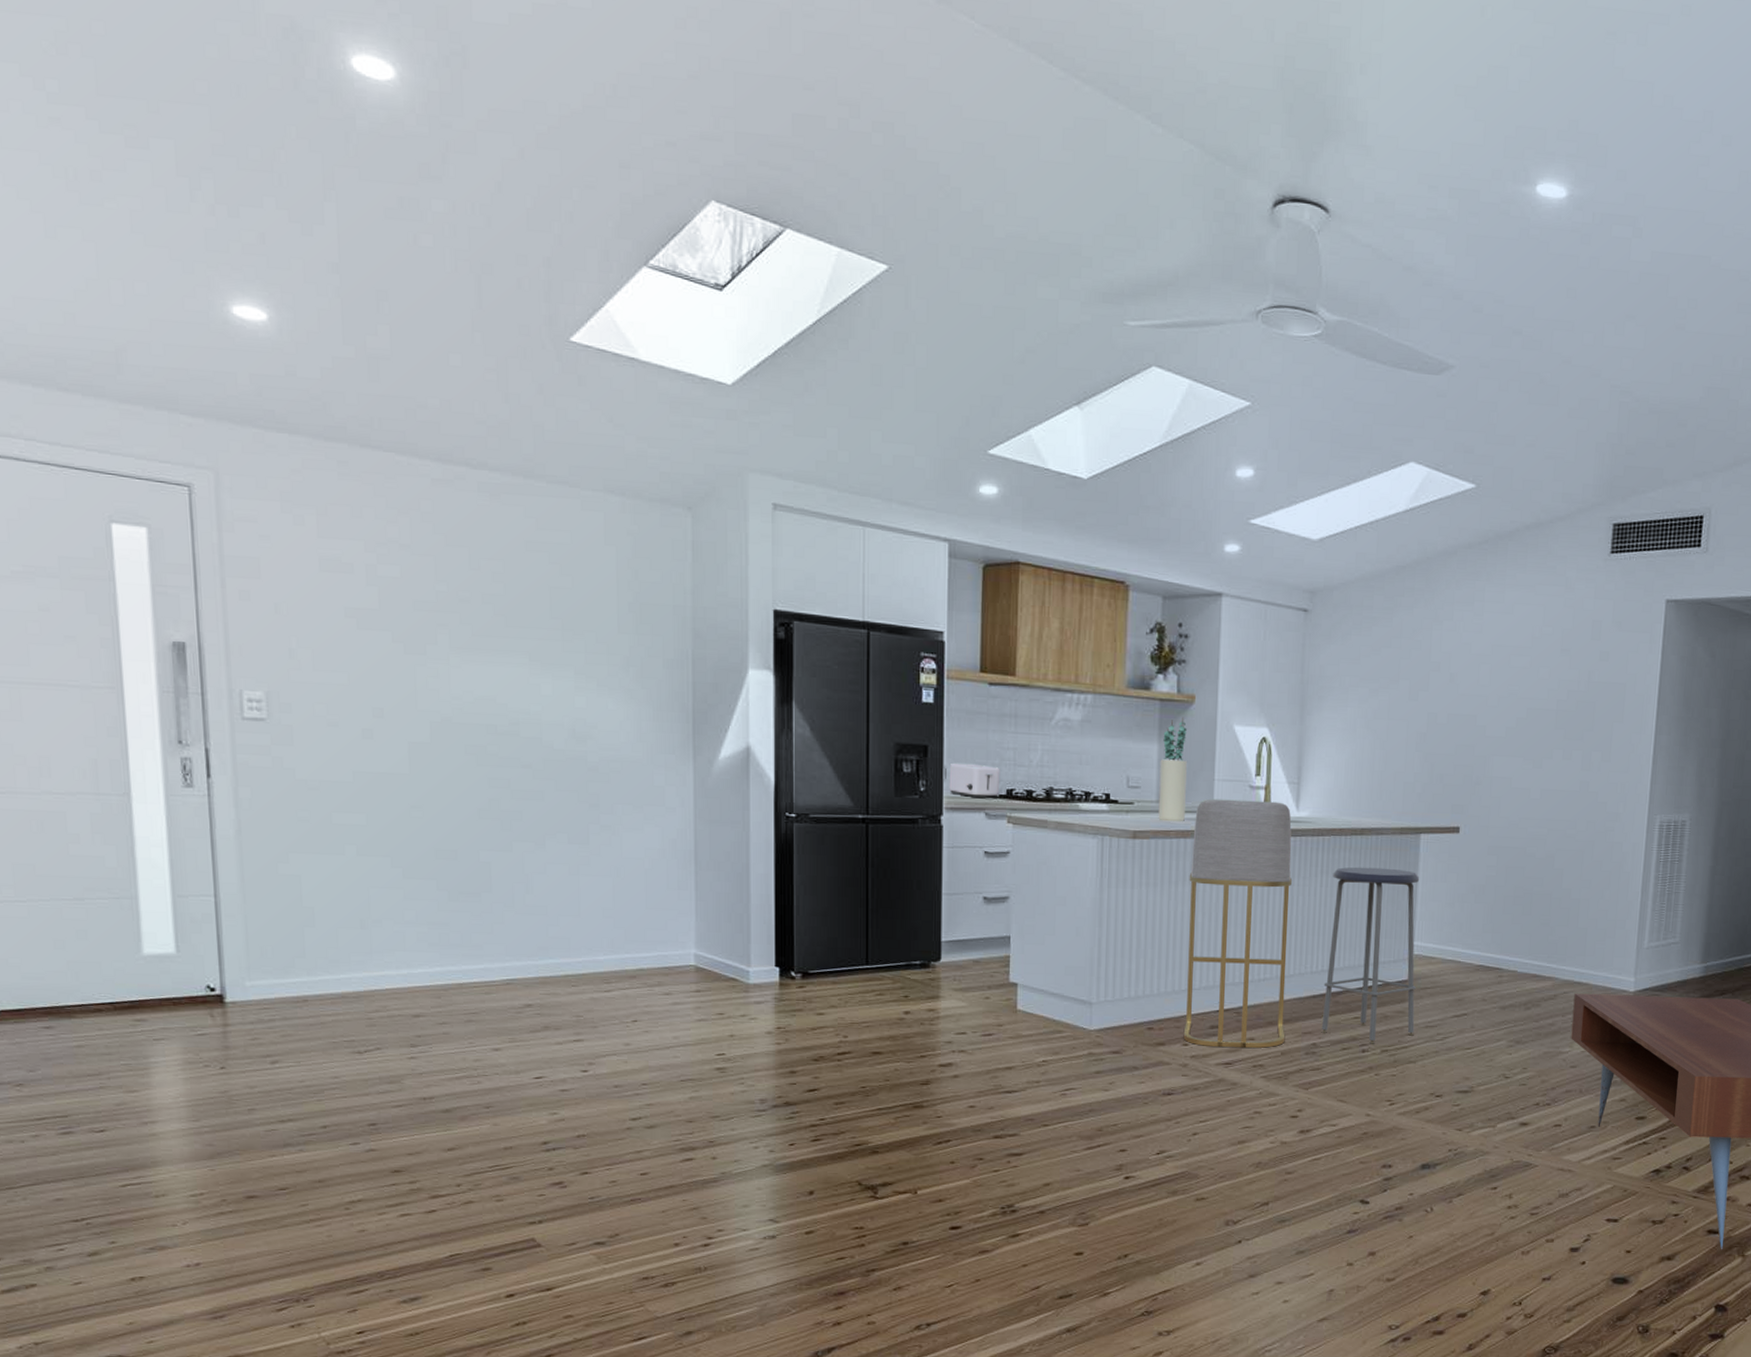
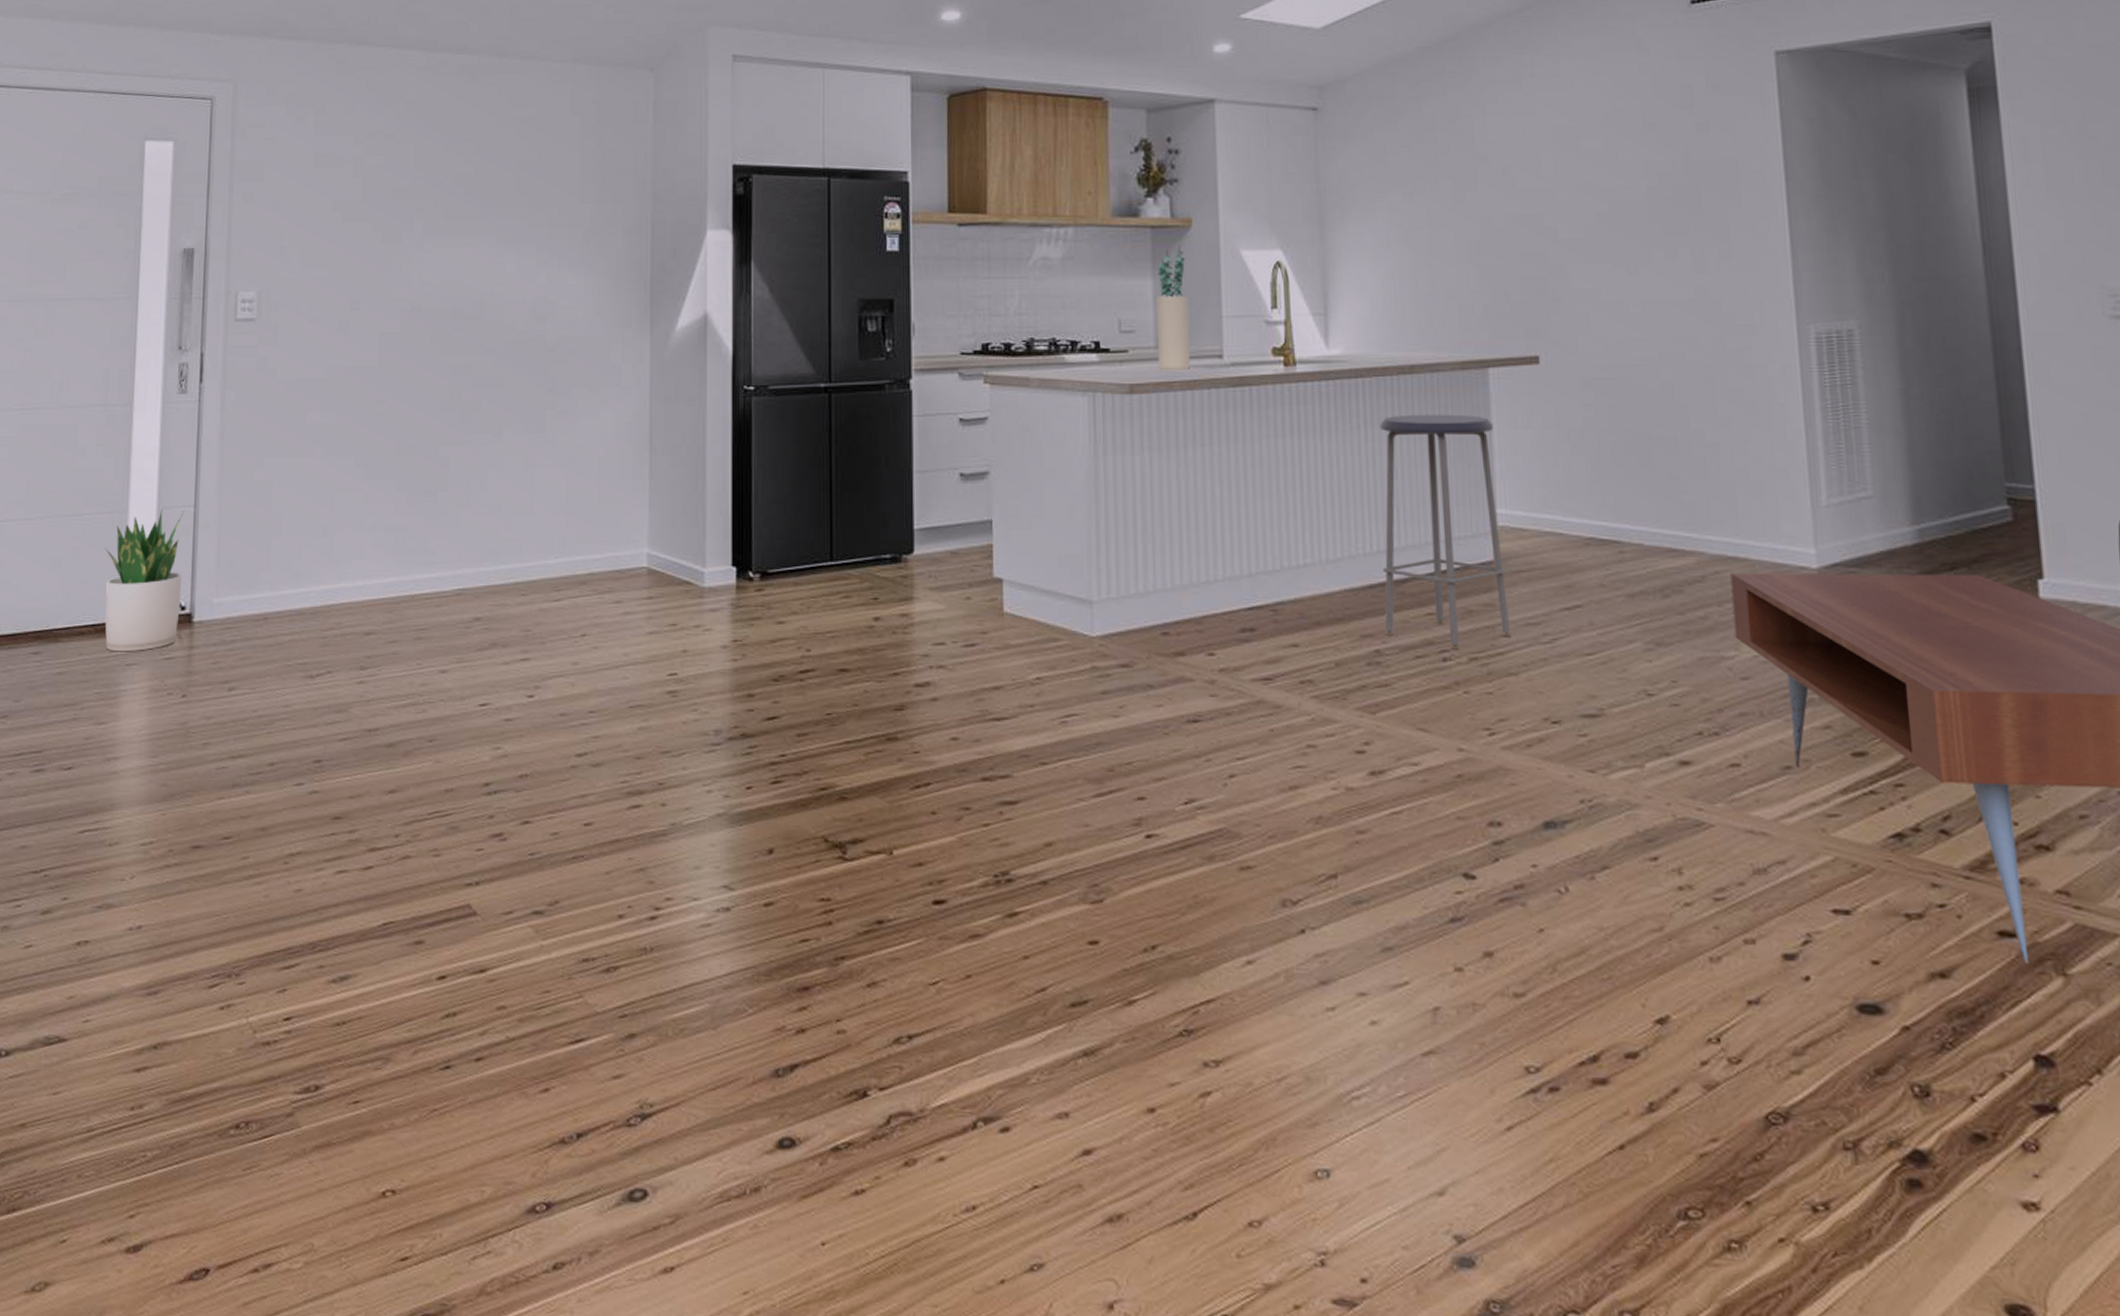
planter: none [115,897,209,1028] -> present [104,509,185,652]
toaster: present [949,762,1000,798] -> none [917,316,974,357]
bar stool: present [1183,798,1293,1048] -> none [1200,338,1339,657]

